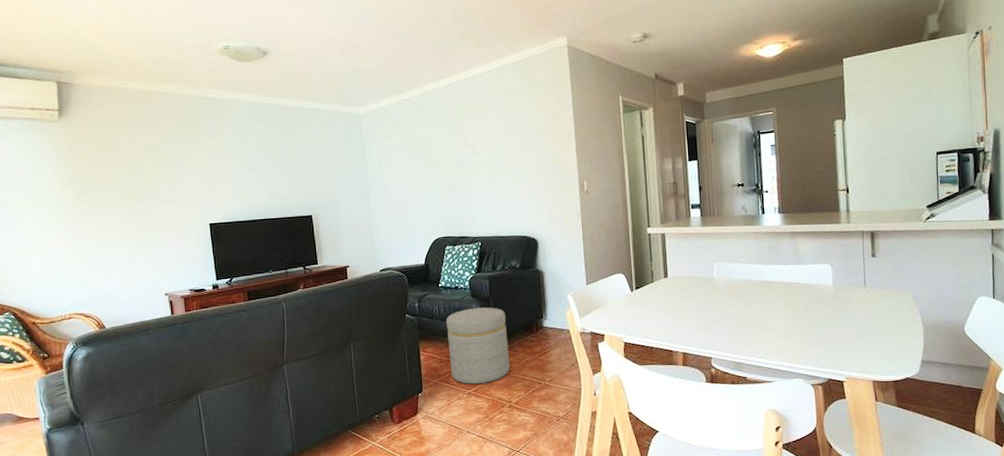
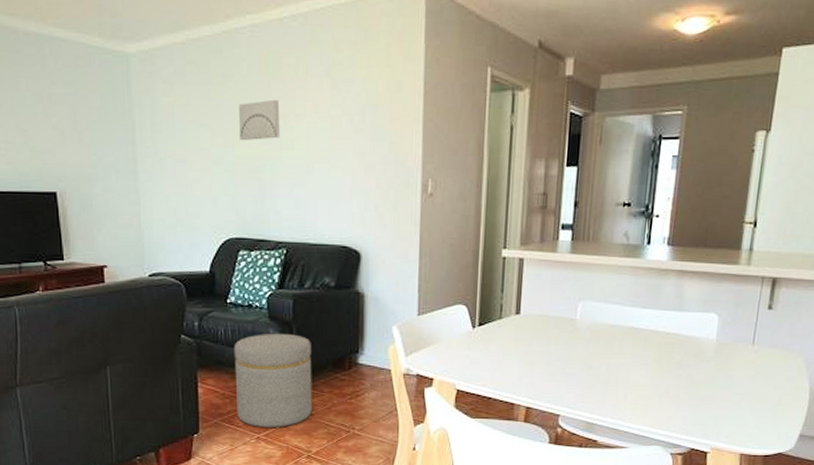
wall art: none [439,134,471,165] -> present [238,99,280,140]

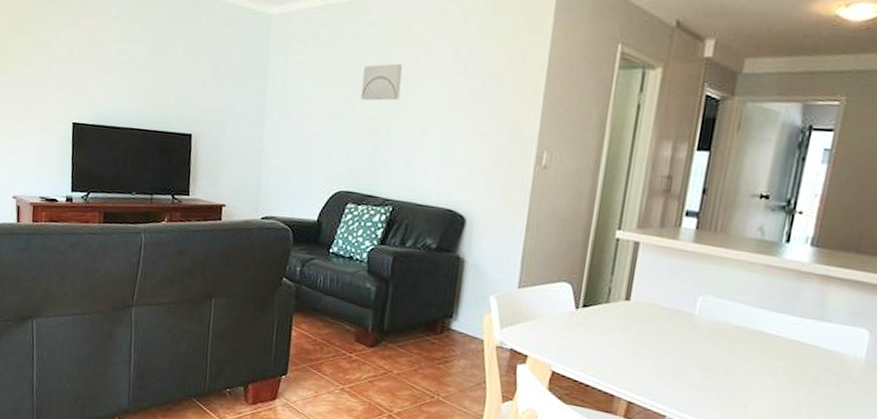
ottoman: present [234,334,312,427] -> none [325,286,406,382]

